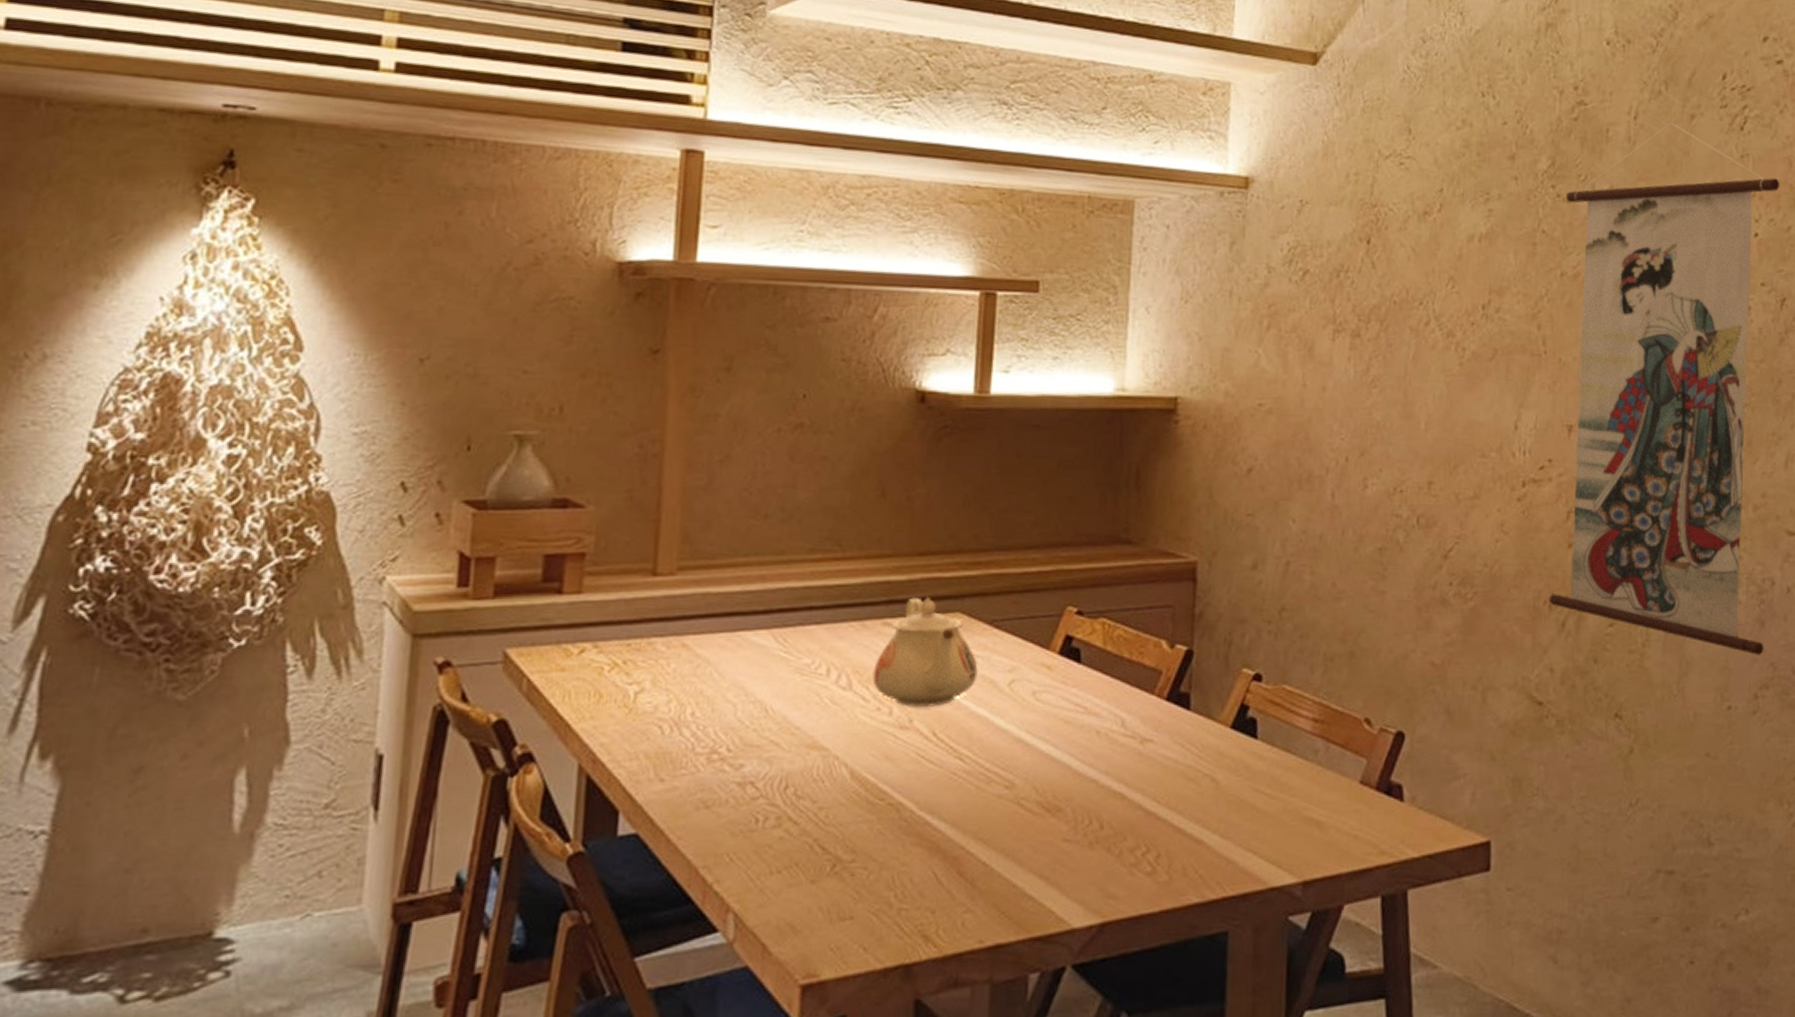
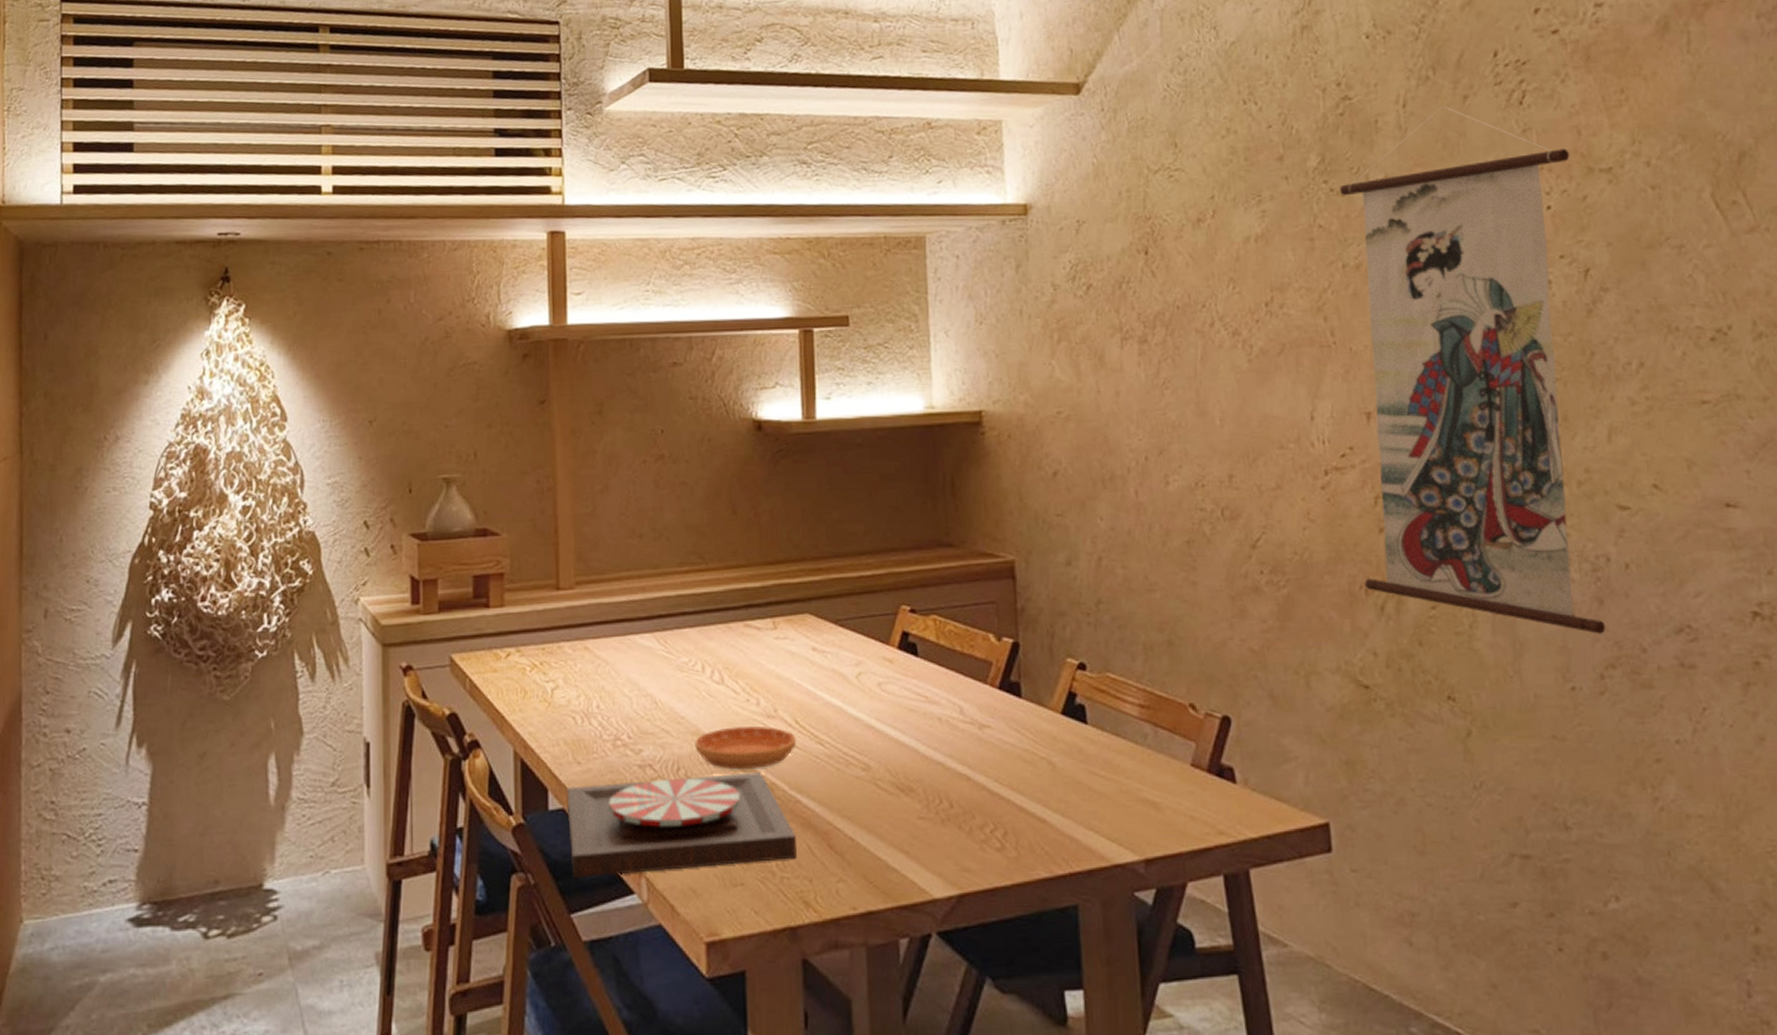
plate: none [640,791,921,915] -> present [567,772,796,878]
saucer: none [809,739,933,788] -> present [694,727,797,770]
teapot: present [872,597,978,707] -> none [740,601,829,698]

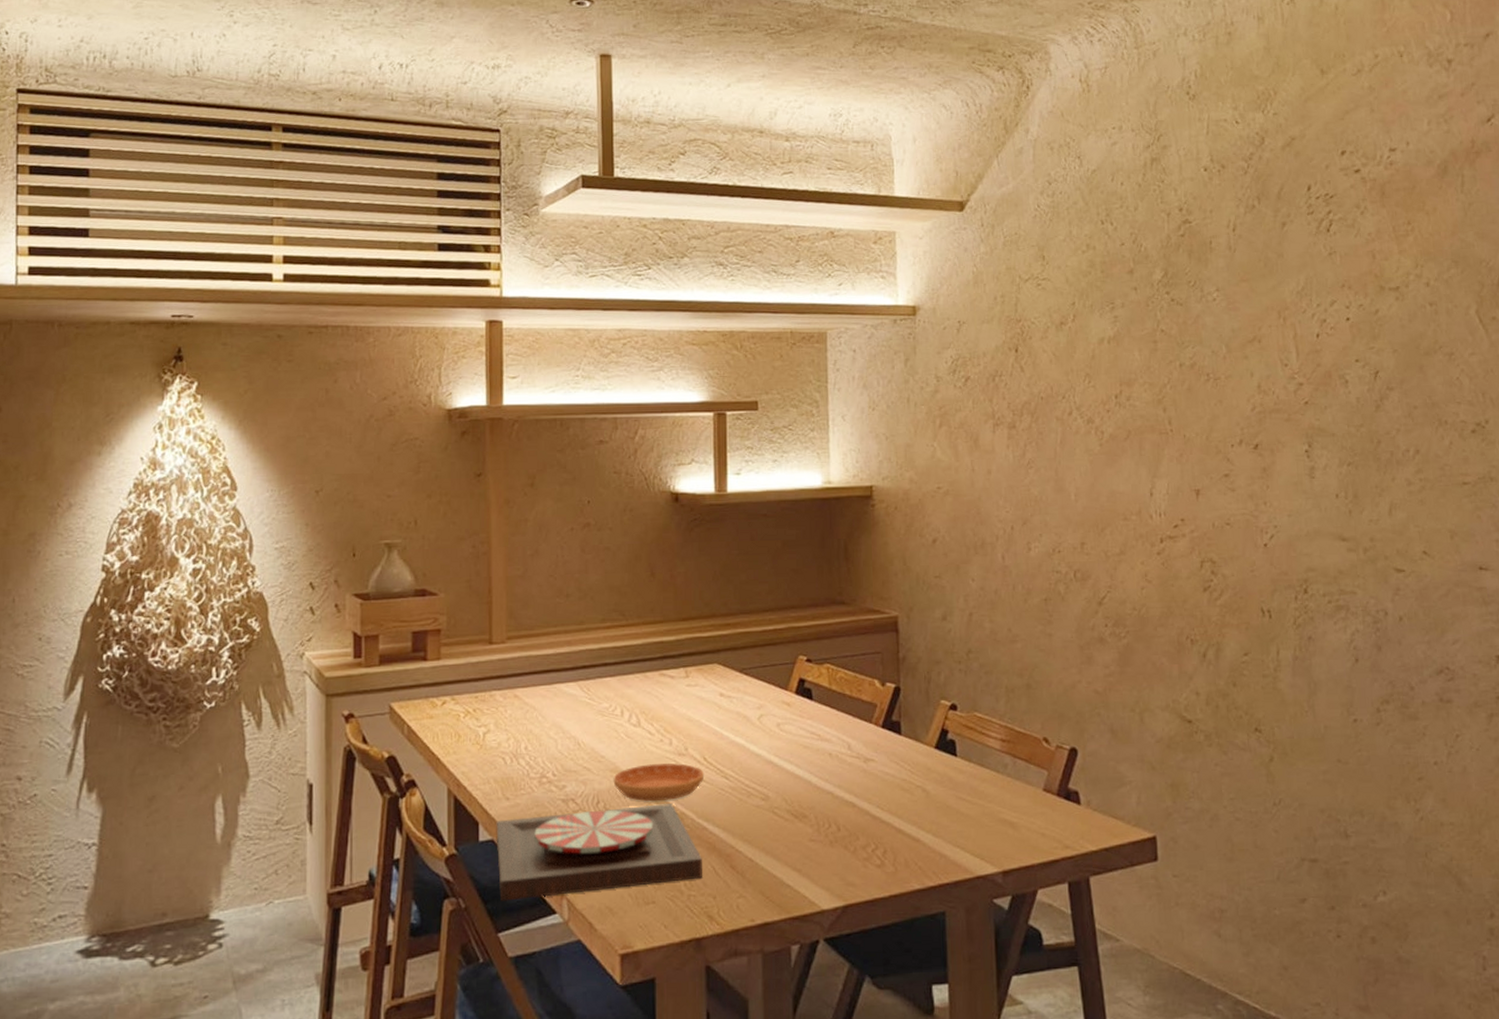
wall scroll: present [1339,106,1606,634] -> none [1179,231,1383,675]

